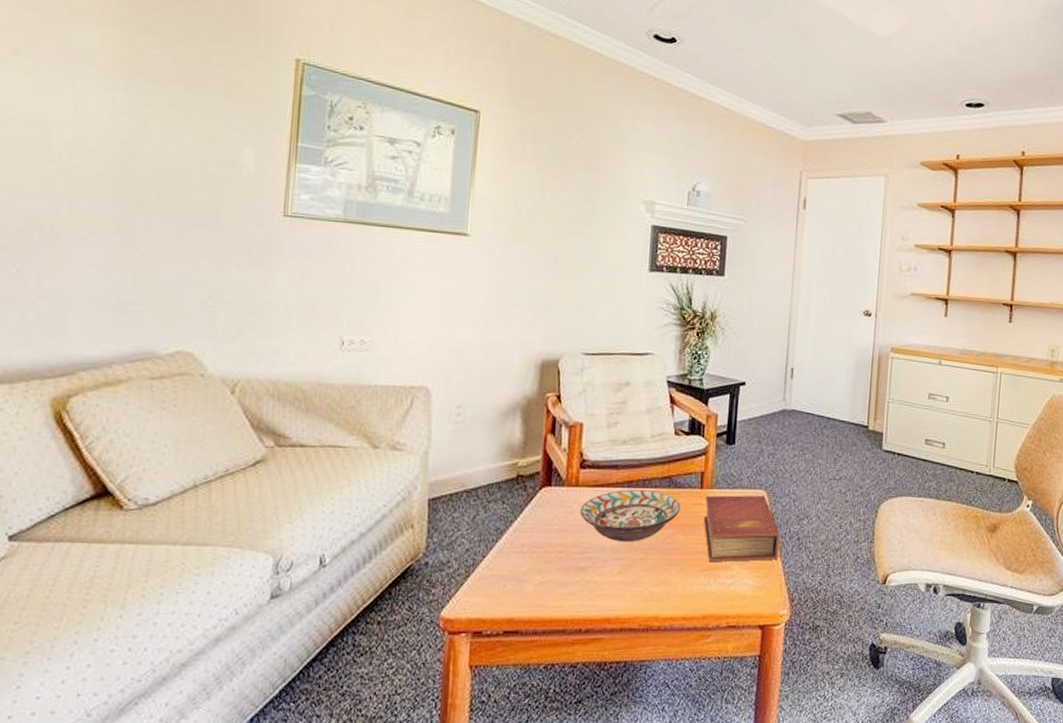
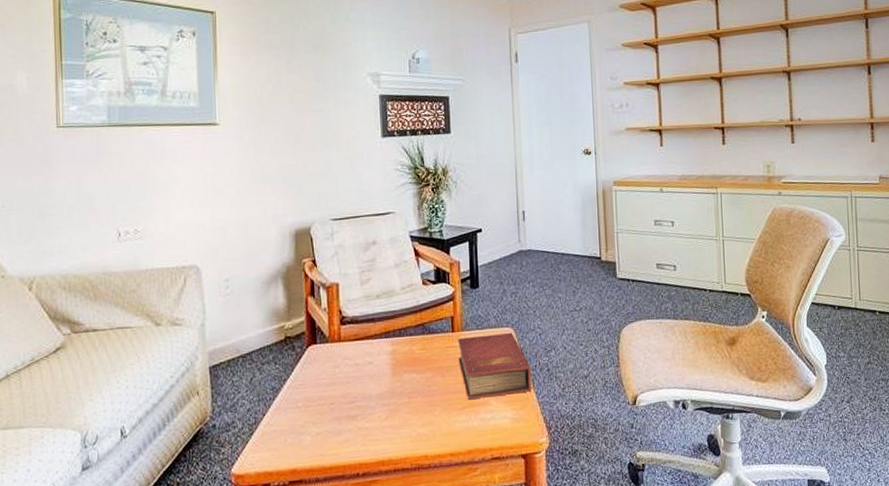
decorative bowl: present [580,489,681,543] -> none [345,338,437,389]

